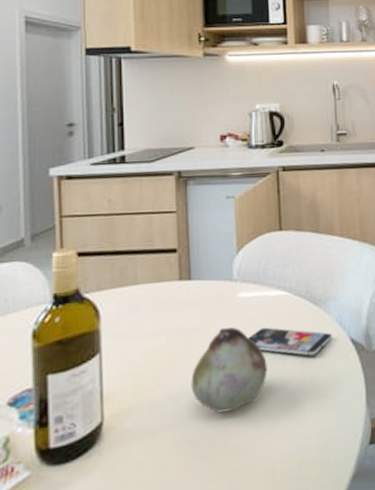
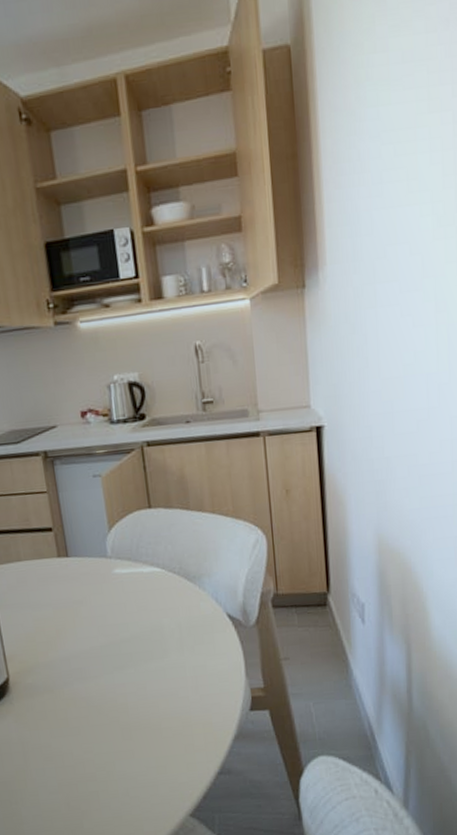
fruit: present [191,327,267,413] -> none [79,601,148,676]
smartphone: present [248,327,333,356] -> none [127,601,209,629]

